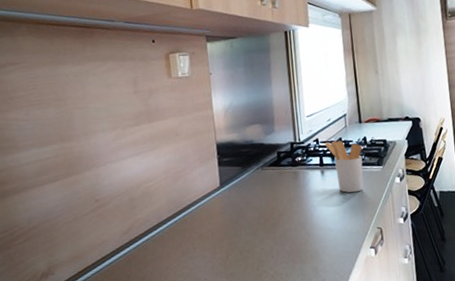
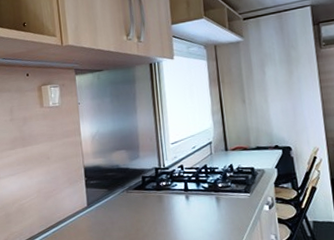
utensil holder: present [325,140,363,193] -> none [189,167,230,219]

